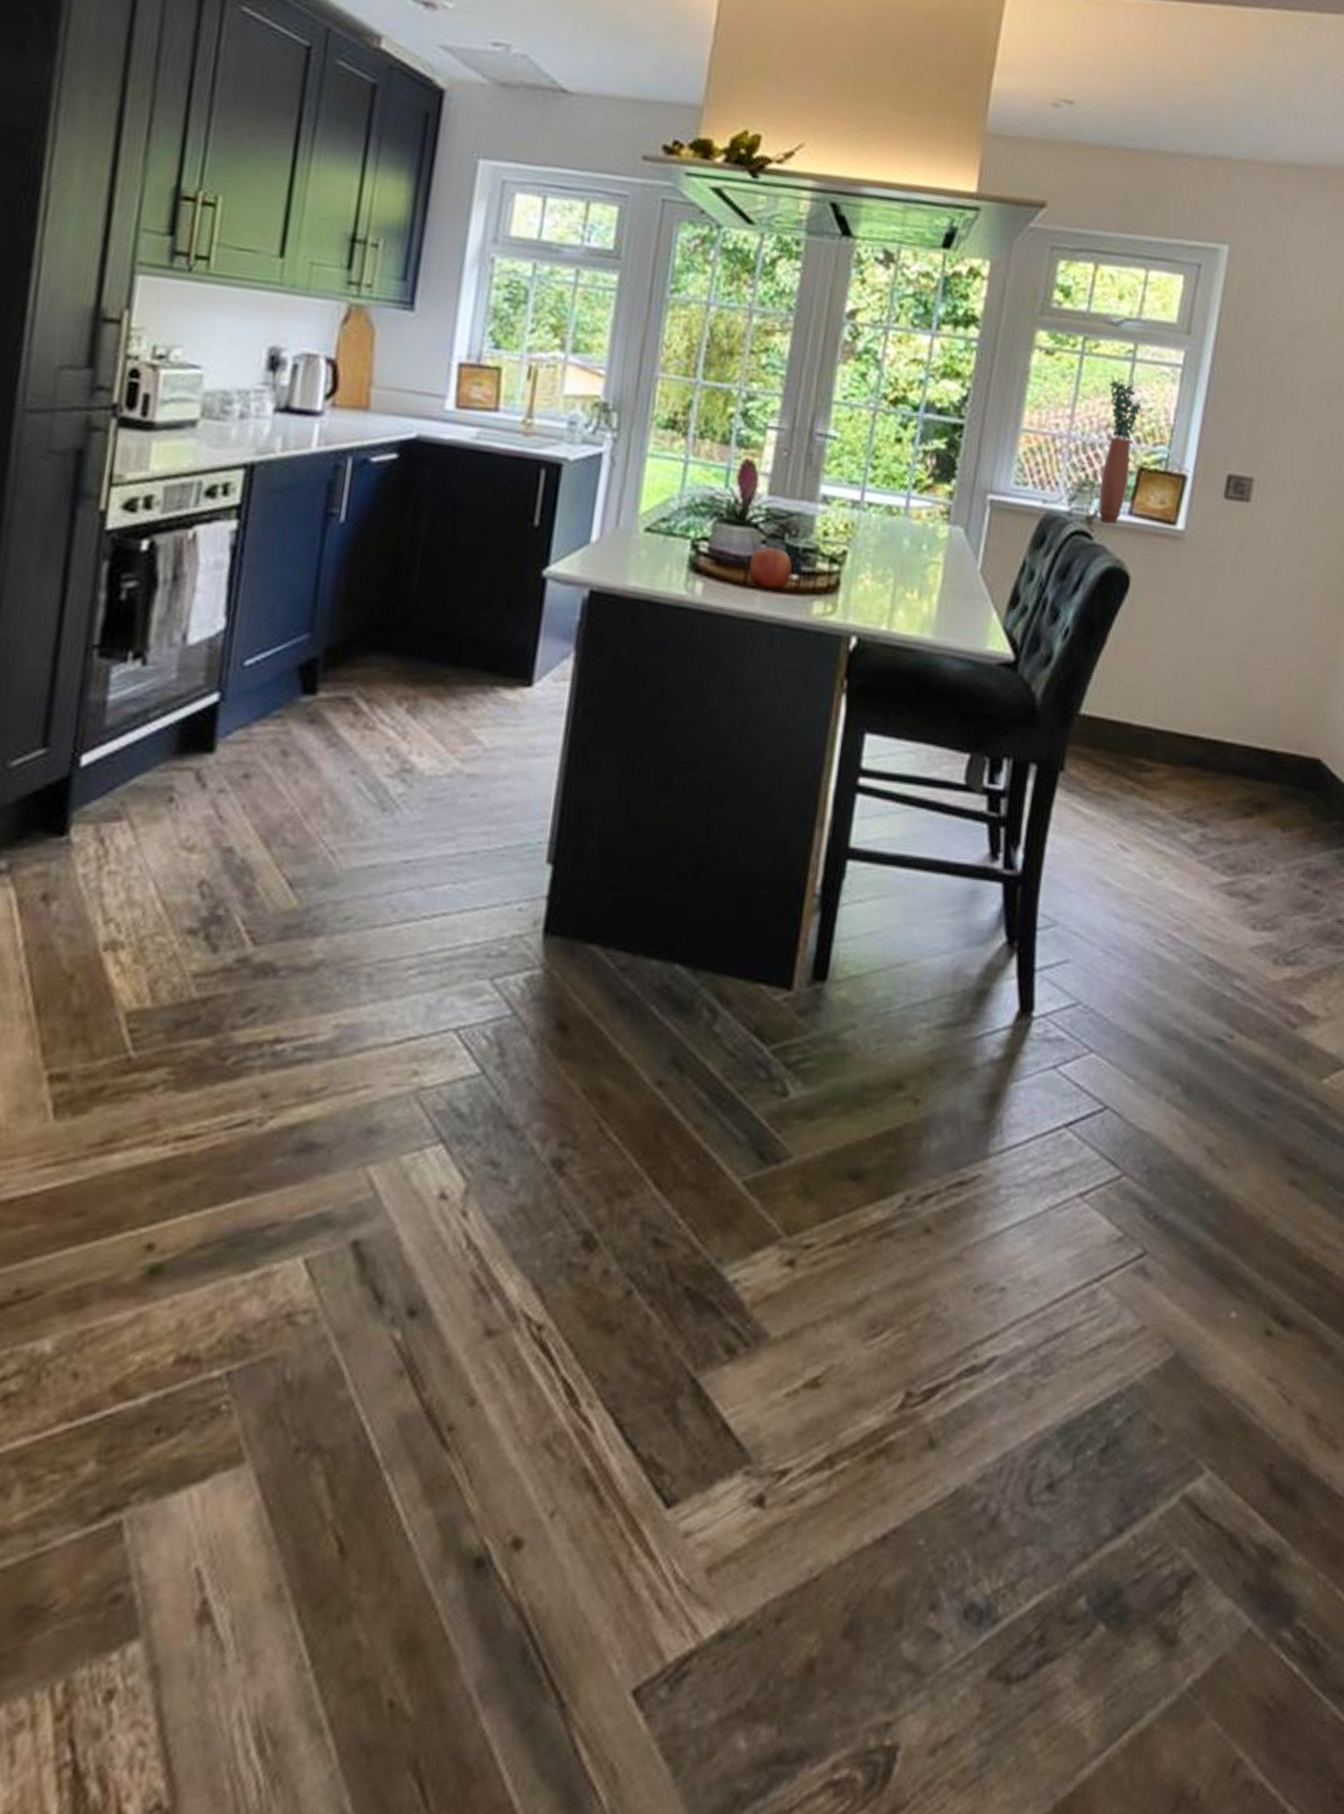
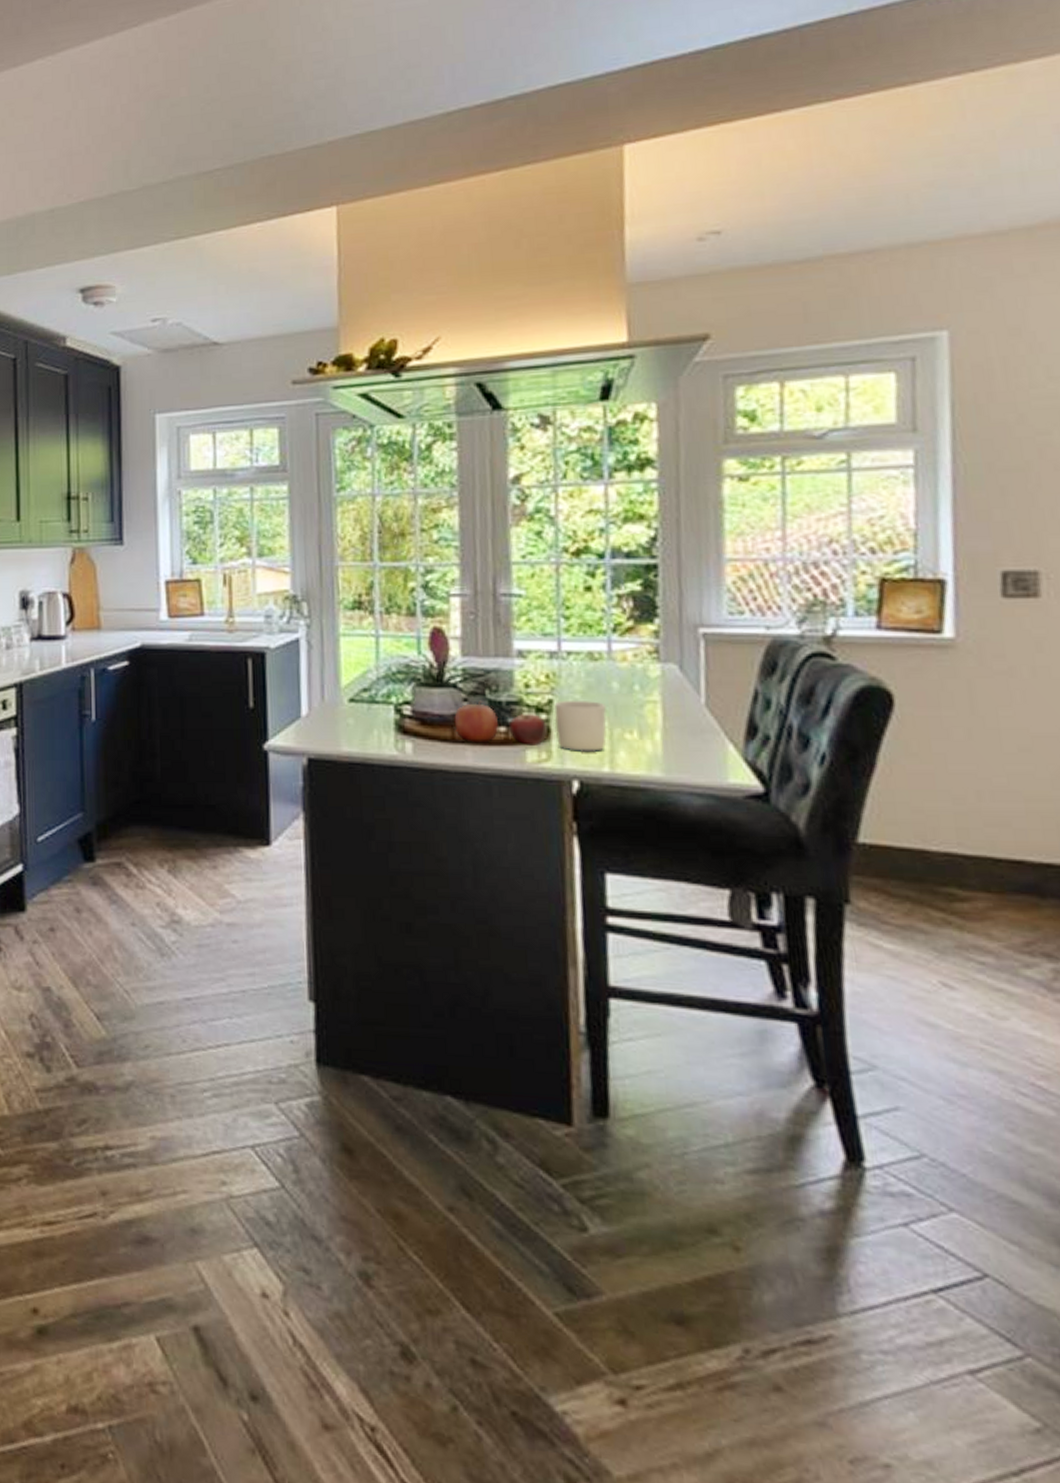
fruit: none [801,562,837,597] -> present [508,713,547,746]
mug: none [843,553,895,610] -> present [553,700,607,753]
vase: present [1098,375,1142,524] -> none [822,489,870,641]

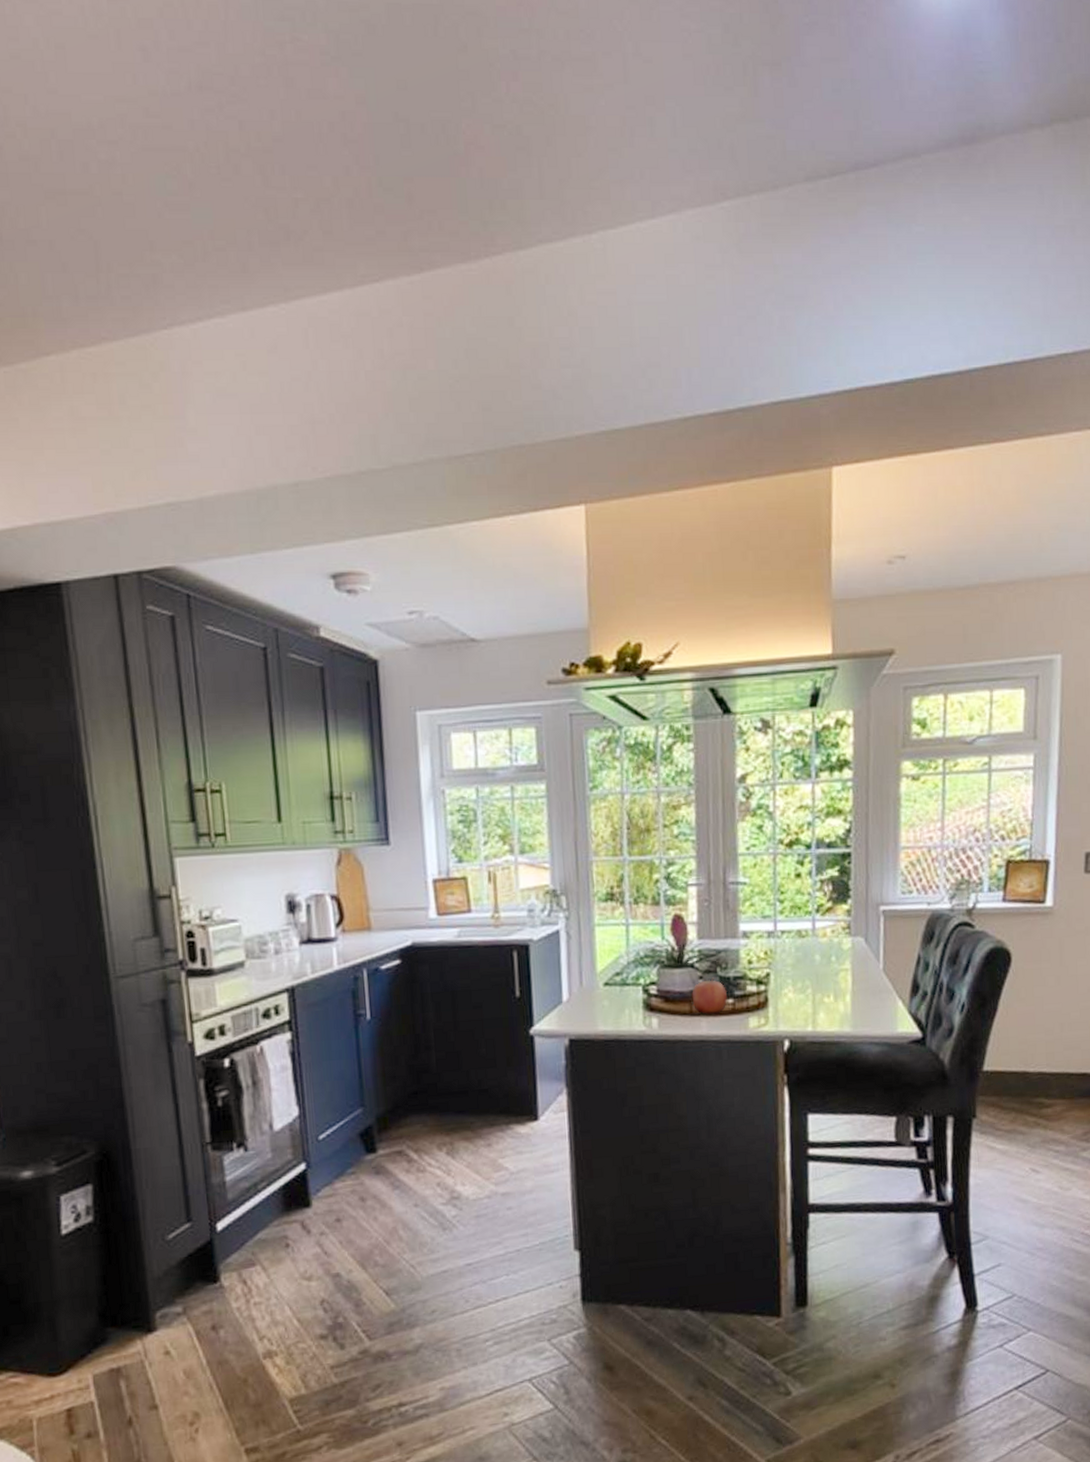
fruit: present [508,713,547,746] -> none [735,985,765,1014]
mug: present [553,700,607,753] -> none [770,972,811,1016]

